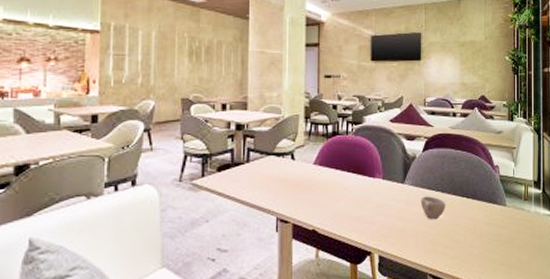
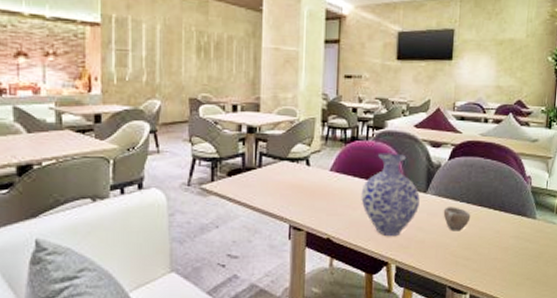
vase: none [343,146,398,227] -> present [361,153,420,237]

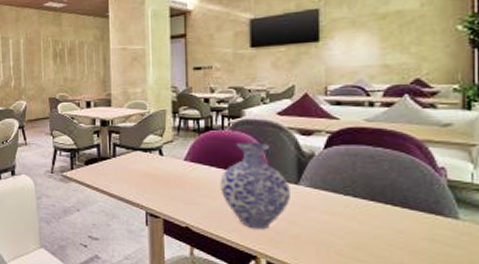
cup: present [443,207,471,232] -> none [322,200,360,228]

